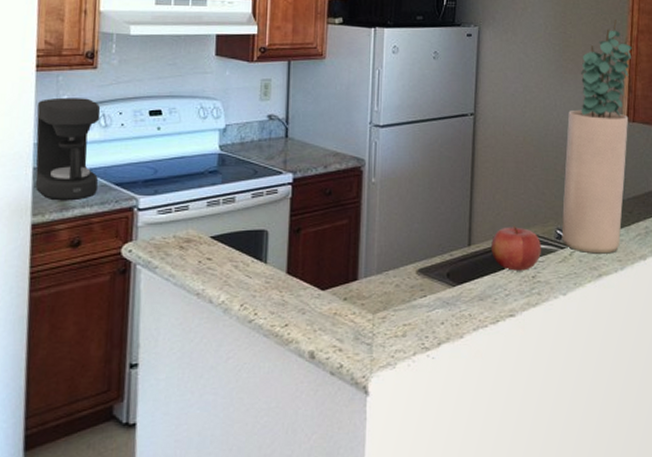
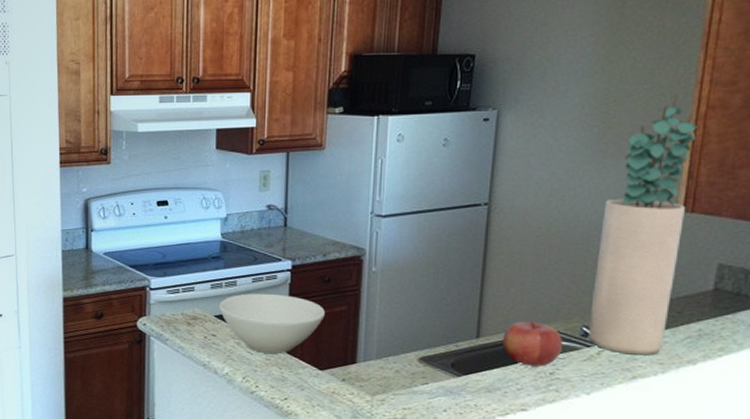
coffee maker: present [35,97,101,201] -> none [63,190,115,279]
bowl: none [215,209,326,275] -> present [219,293,325,354]

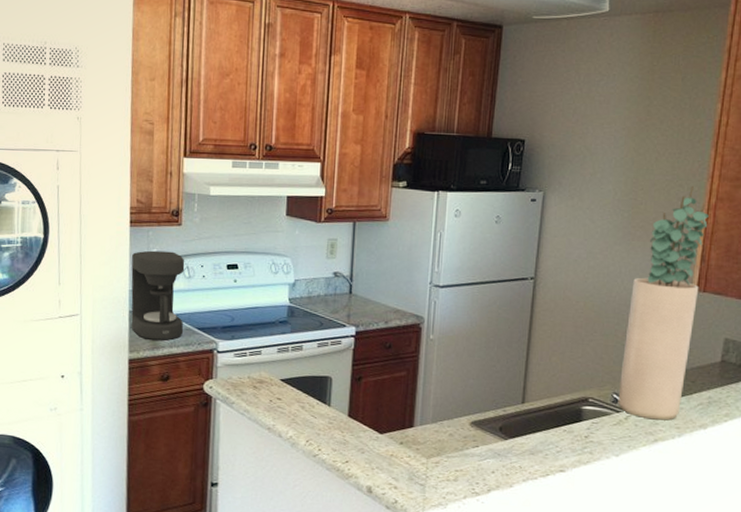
coffee maker: none [63,190,115,279] -> present [131,250,185,341]
bowl: present [219,293,325,354] -> none [285,358,386,418]
fruit: present [503,320,562,367] -> none [545,387,596,430]

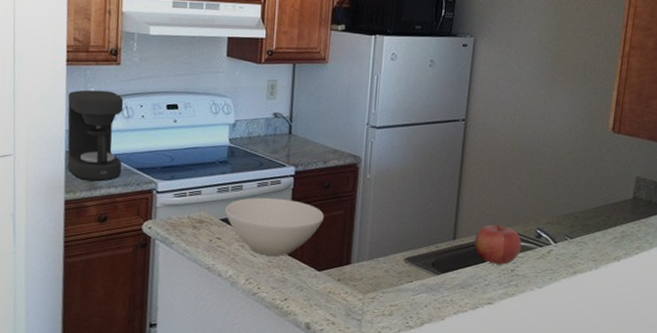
bowl: none [285,358,386,418] -> present [224,197,324,256]
fruit: none [545,387,596,430] -> present [474,223,521,265]
vase: present [617,185,709,421] -> none [541,34,623,254]

